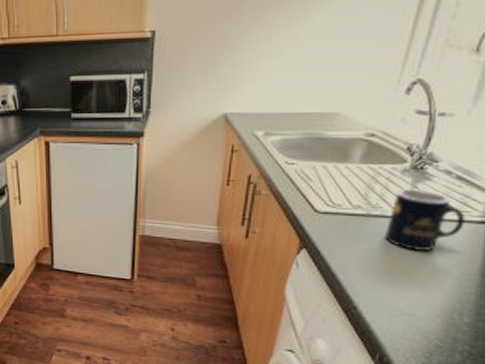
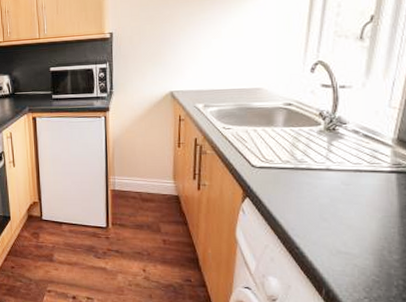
mug: present [385,188,466,251] -> none [313,145,378,197]

